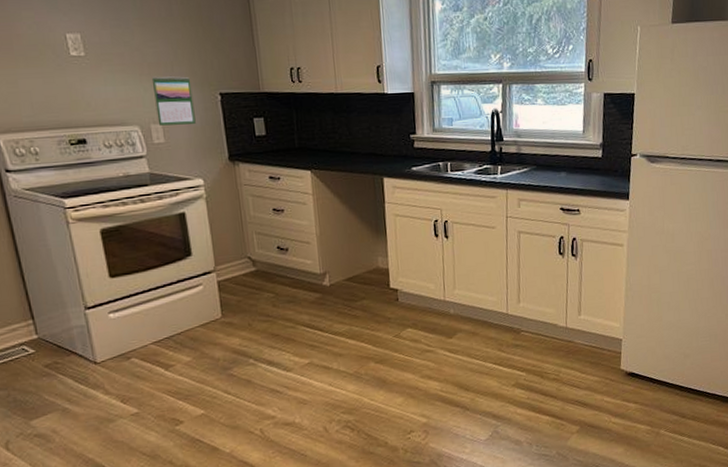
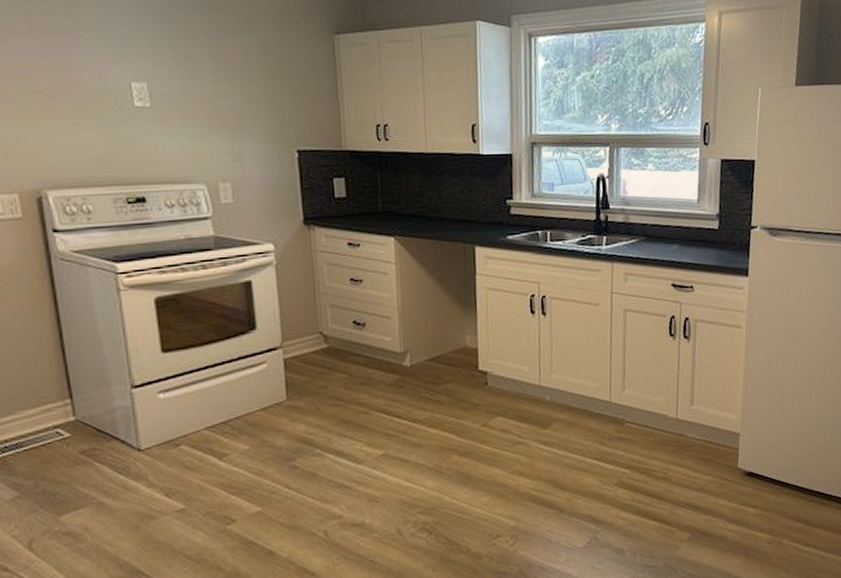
calendar: present [151,75,196,126] -> none [222,130,269,185]

